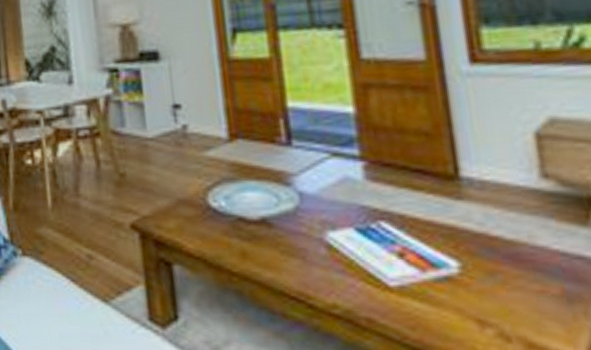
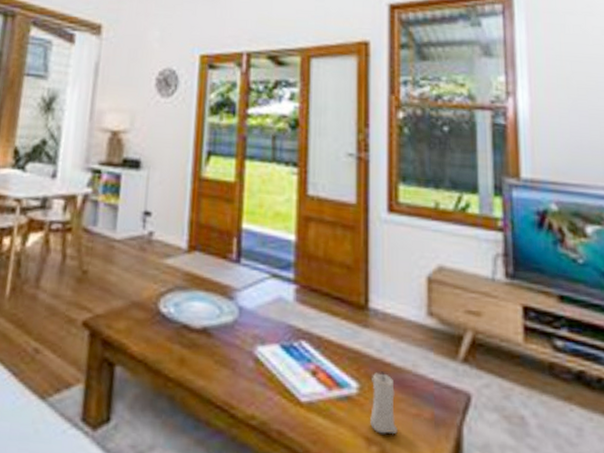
candle: none [475,247,518,315] -> present [370,371,398,435]

